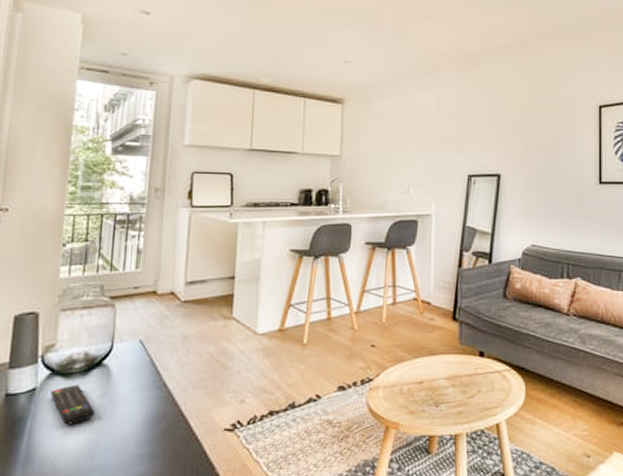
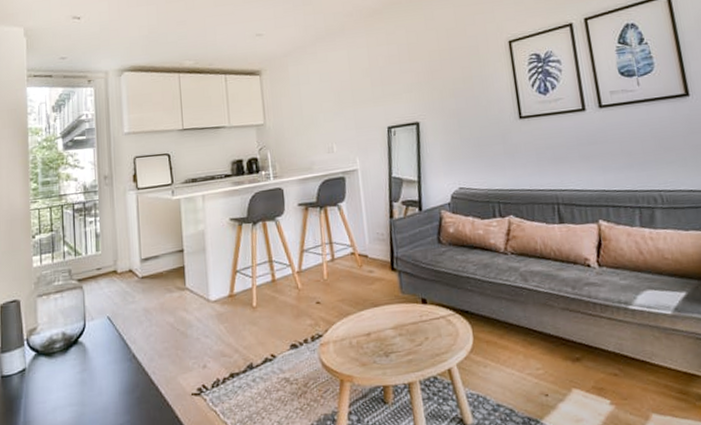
remote control: present [50,384,96,425] -> none [38,362,78,400]

